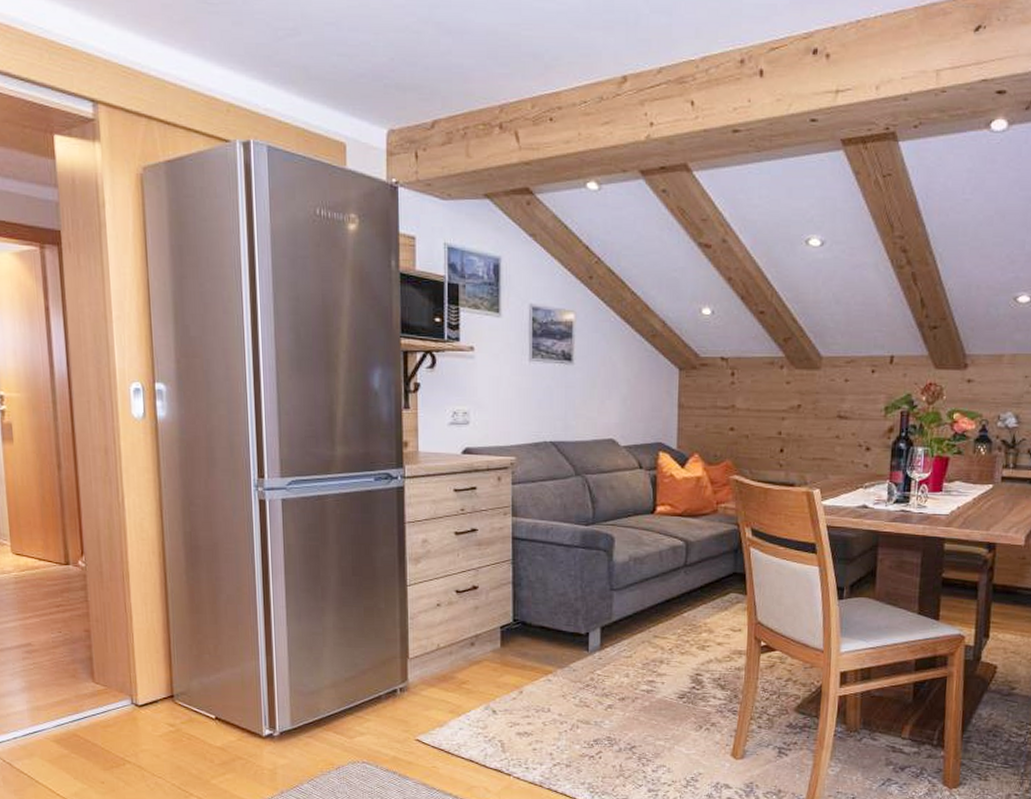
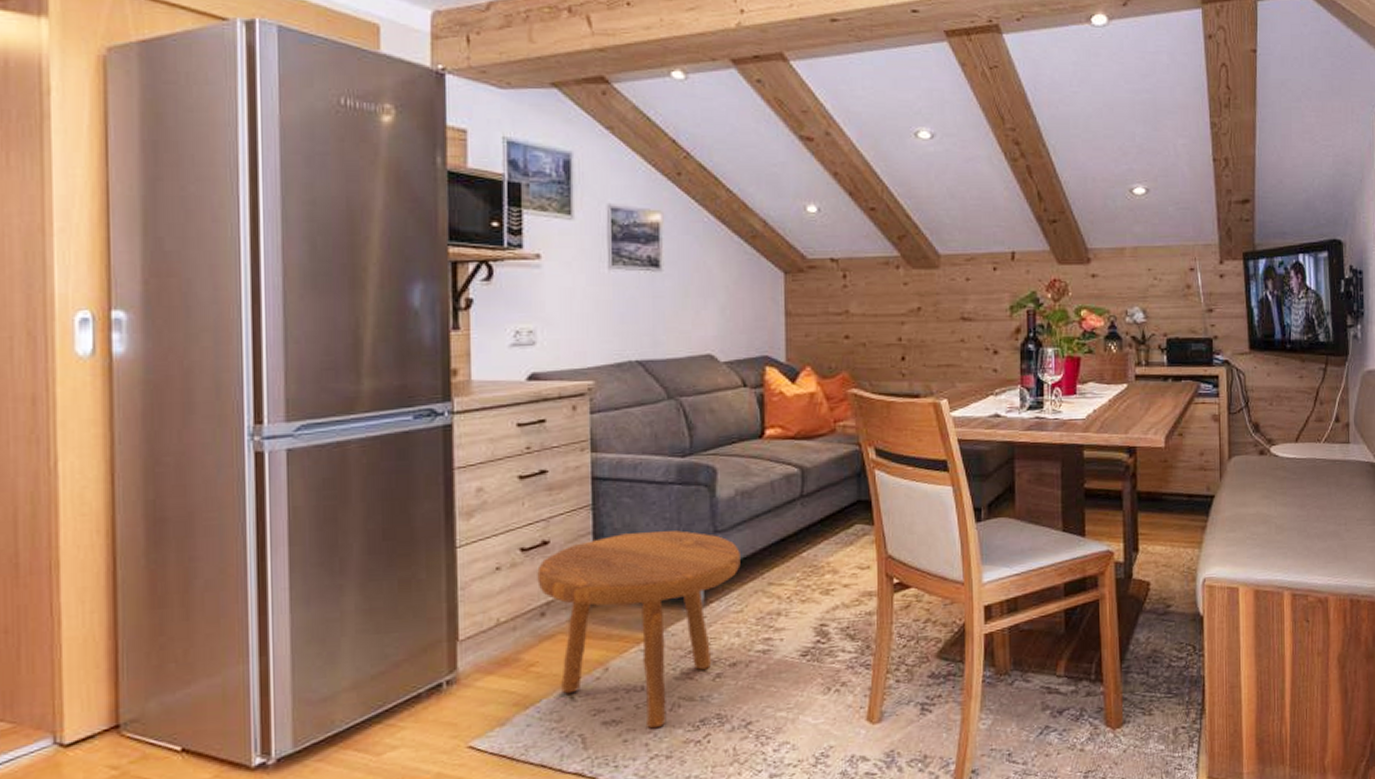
footstool: none [468,585,631,743] -> present [537,530,740,729]

